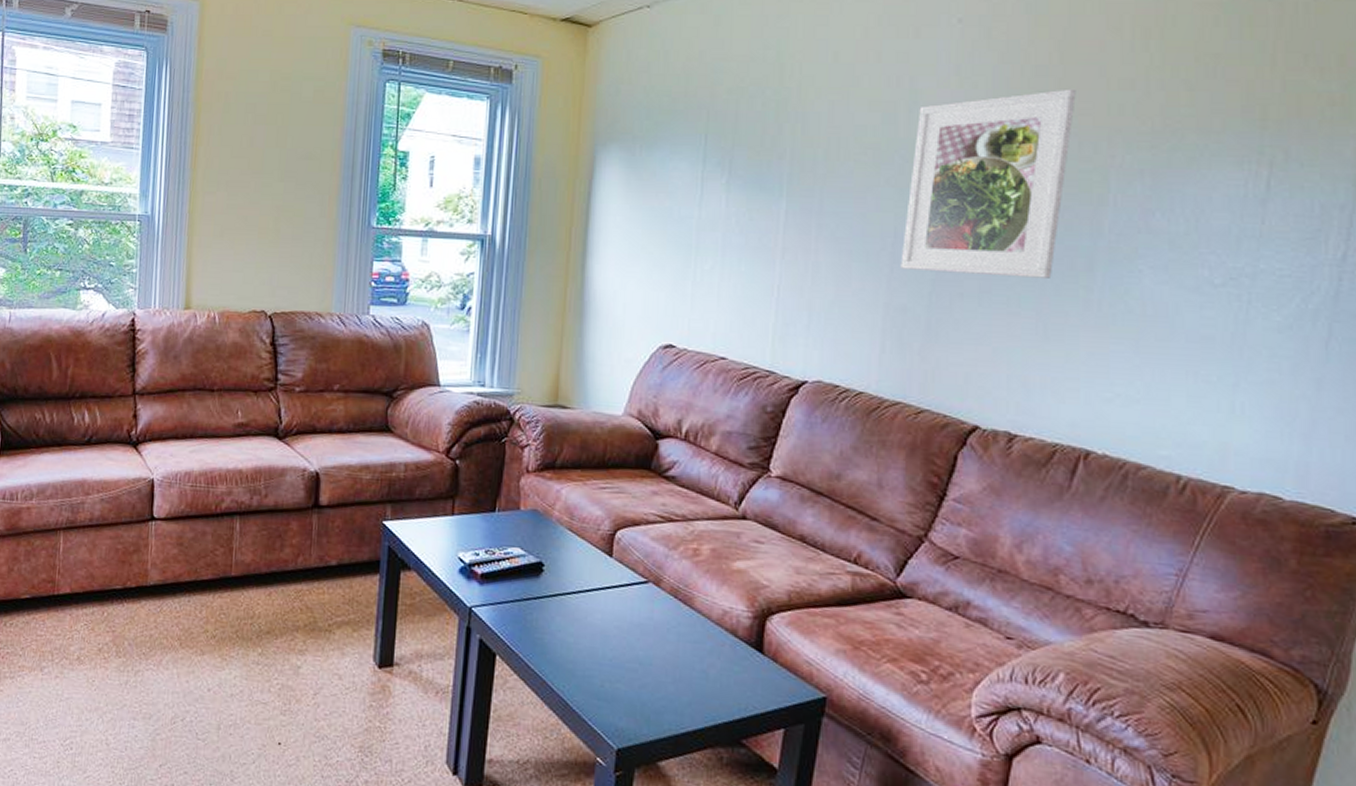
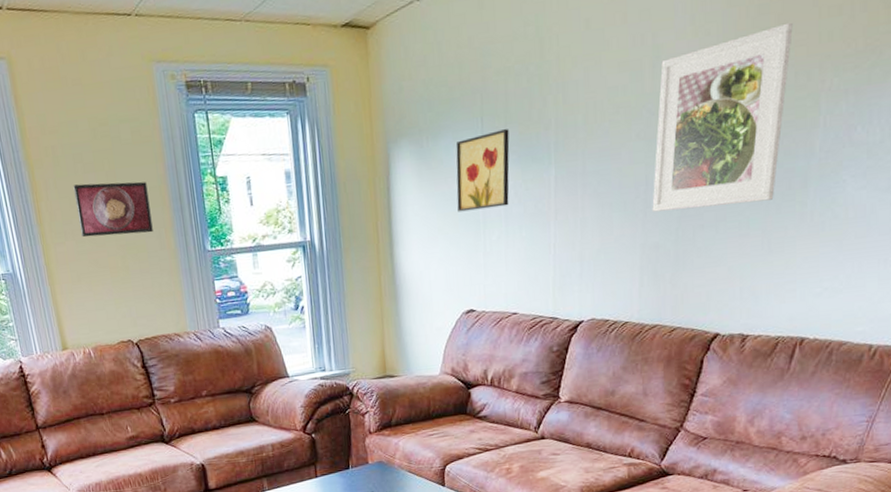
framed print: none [236,135,319,198] -> present [73,181,153,238]
wall art: none [667,151,736,234] -> present [456,129,510,212]

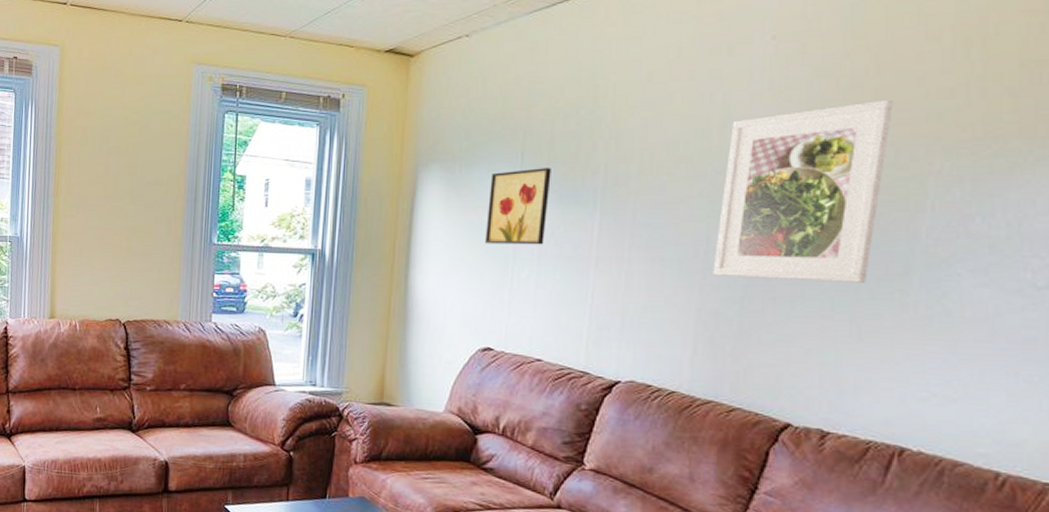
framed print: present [73,181,153,238] -> none [93,164,166,218]

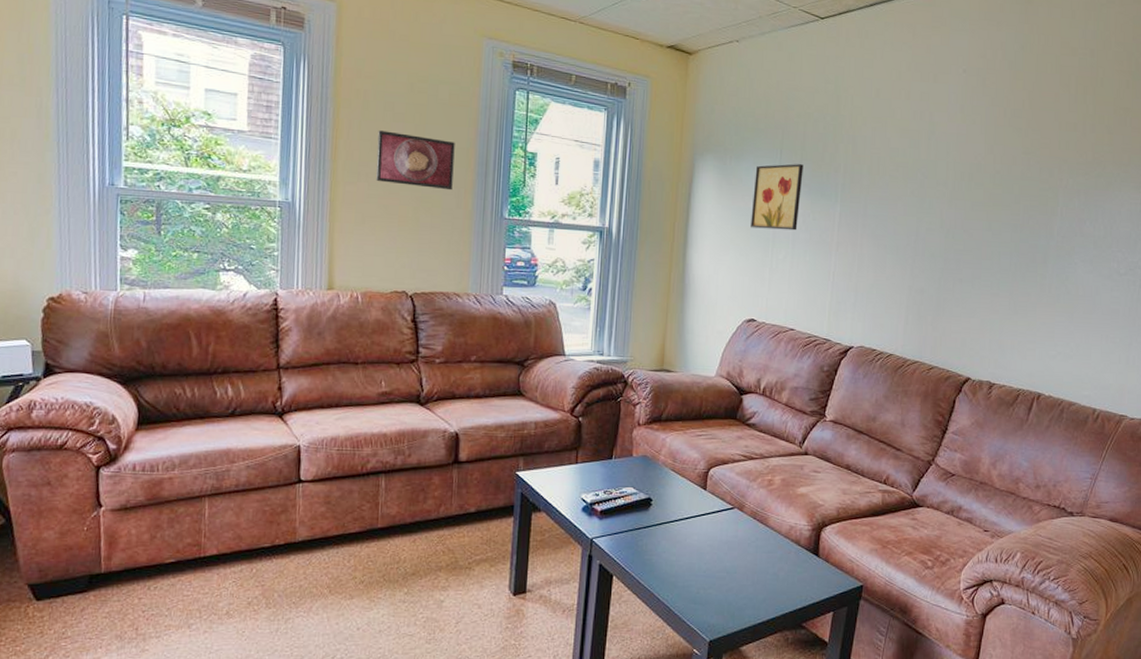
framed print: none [93,164,166,218] -> present [376,130,455,191]
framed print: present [713,99,893,283] -> none [920,128,1039,268]

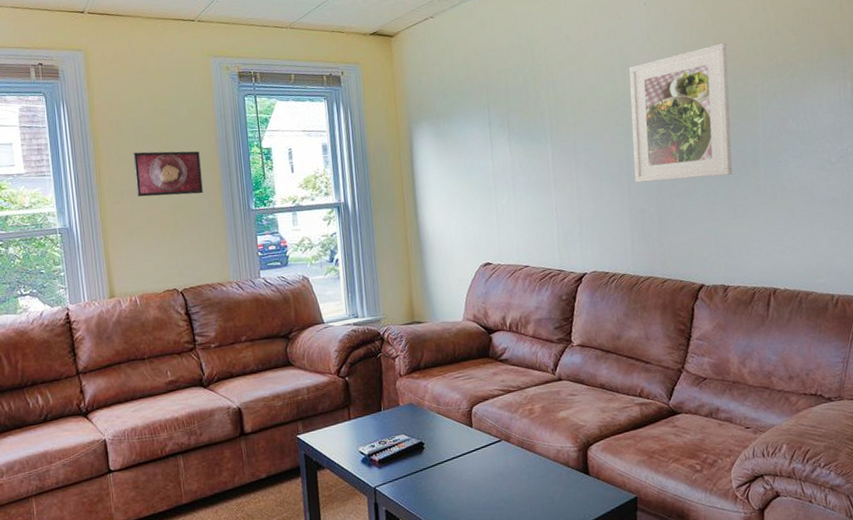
wall art: present [750,164,804,231] -> none [467,115,515,181]
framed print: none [920,128,1039,268] -> present [629,42,733,183]

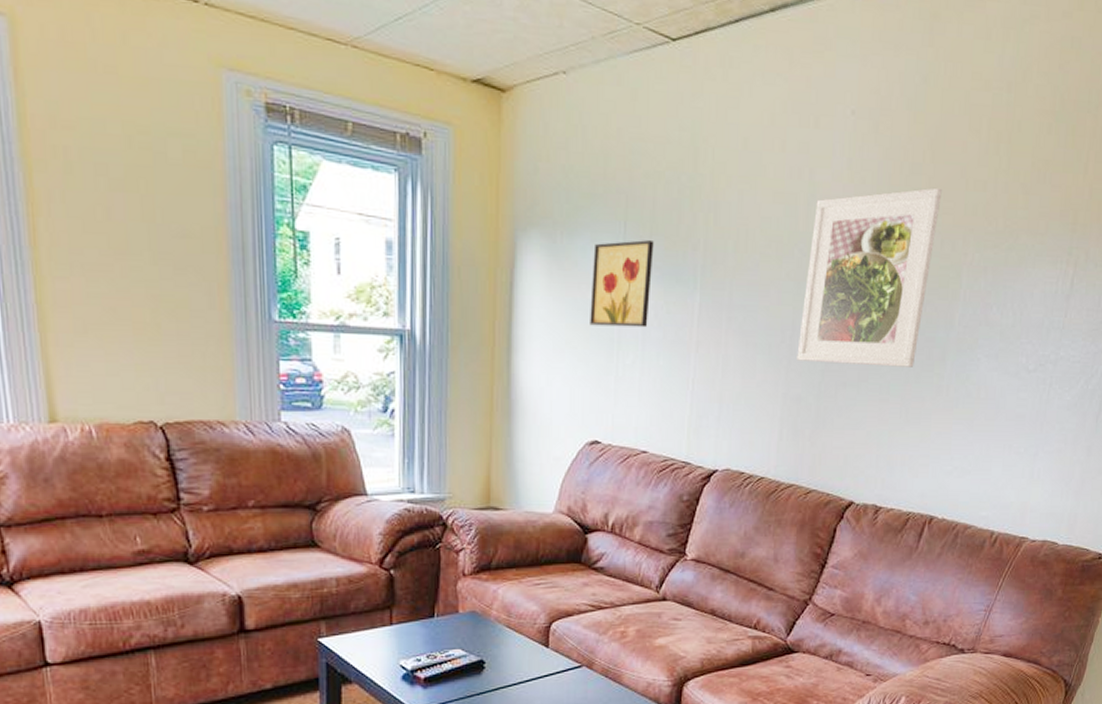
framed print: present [133,151,203,197] -> none [90,204,201,286]
wall art: none [467,115,515,181] -> present [590,240,654,328]

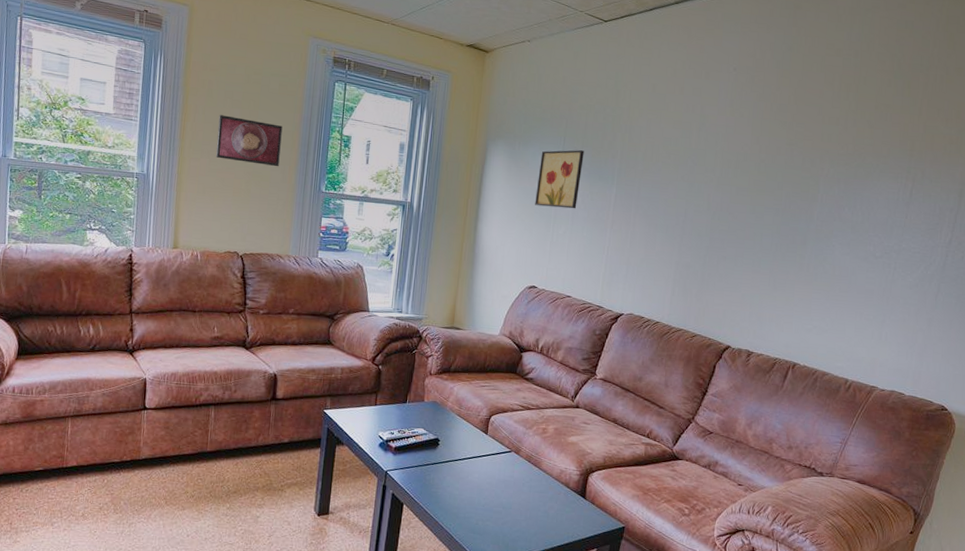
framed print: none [90,204,201,286] -> present [216,115,283,167]
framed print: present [797,187,942,367] -> none [687,121,803,249]

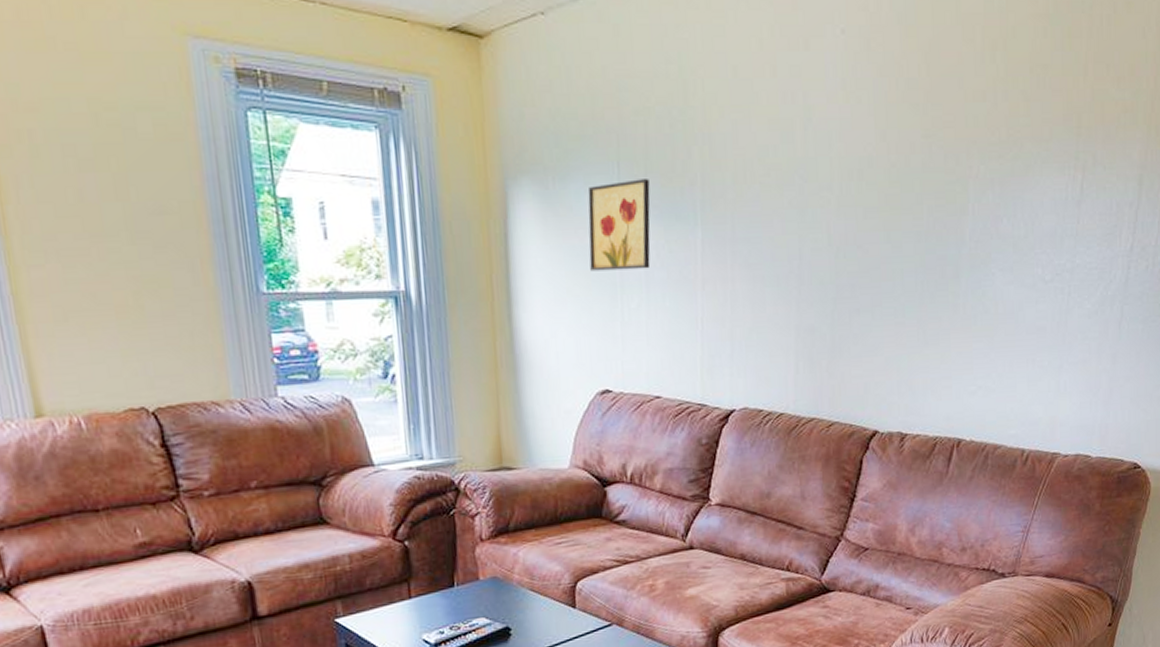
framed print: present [216,115,283,167] -> none [60,186,183,263]

